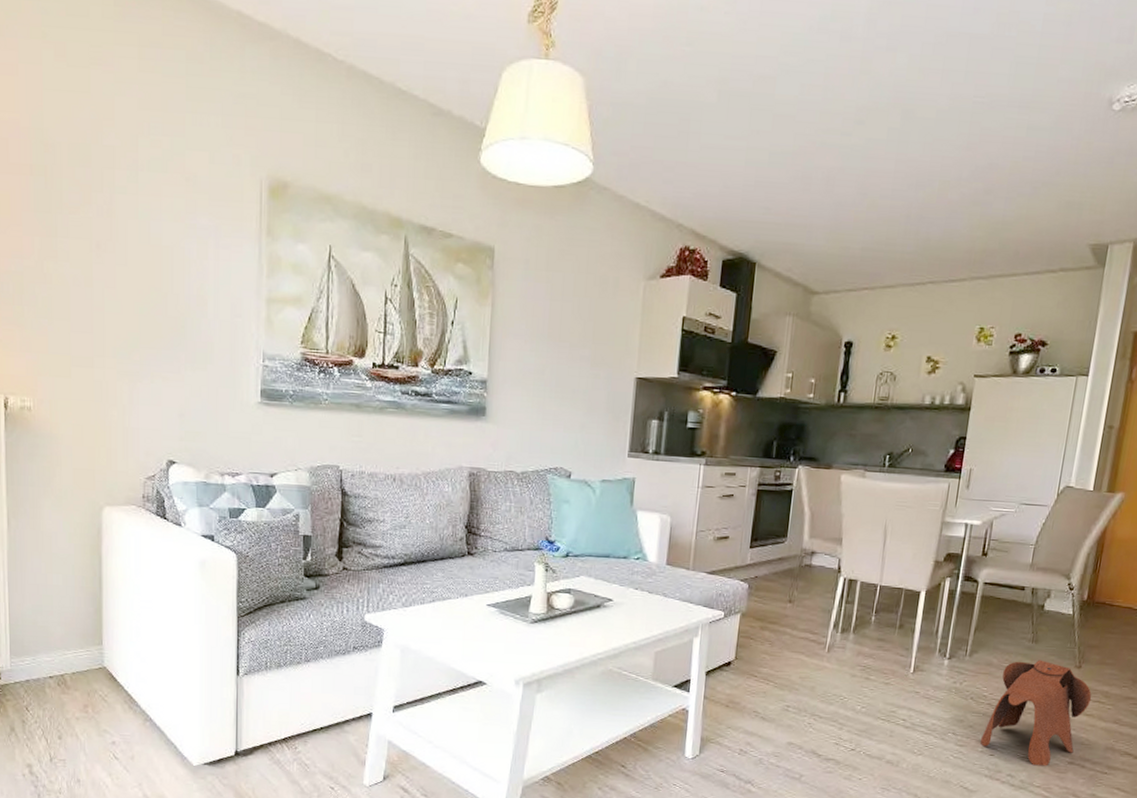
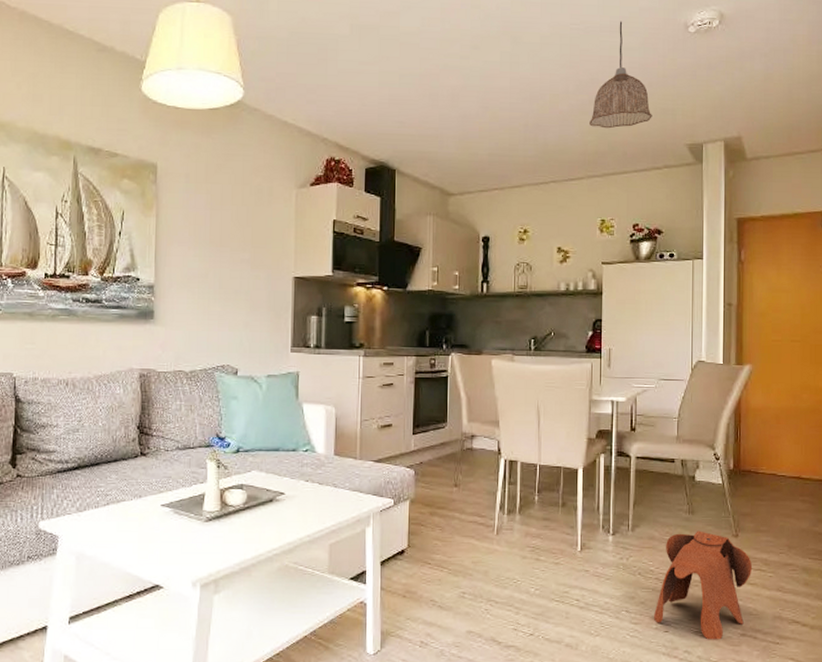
pendant lamp: none [981,94,1055,224] -> present [590,21,652,129]

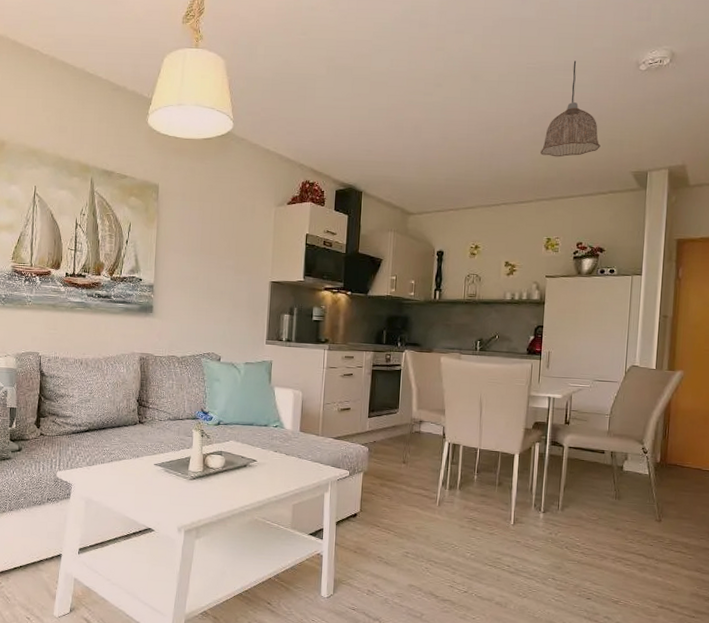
toy elephant: present [653,531,753,640] -> none [577,514,674,610]

